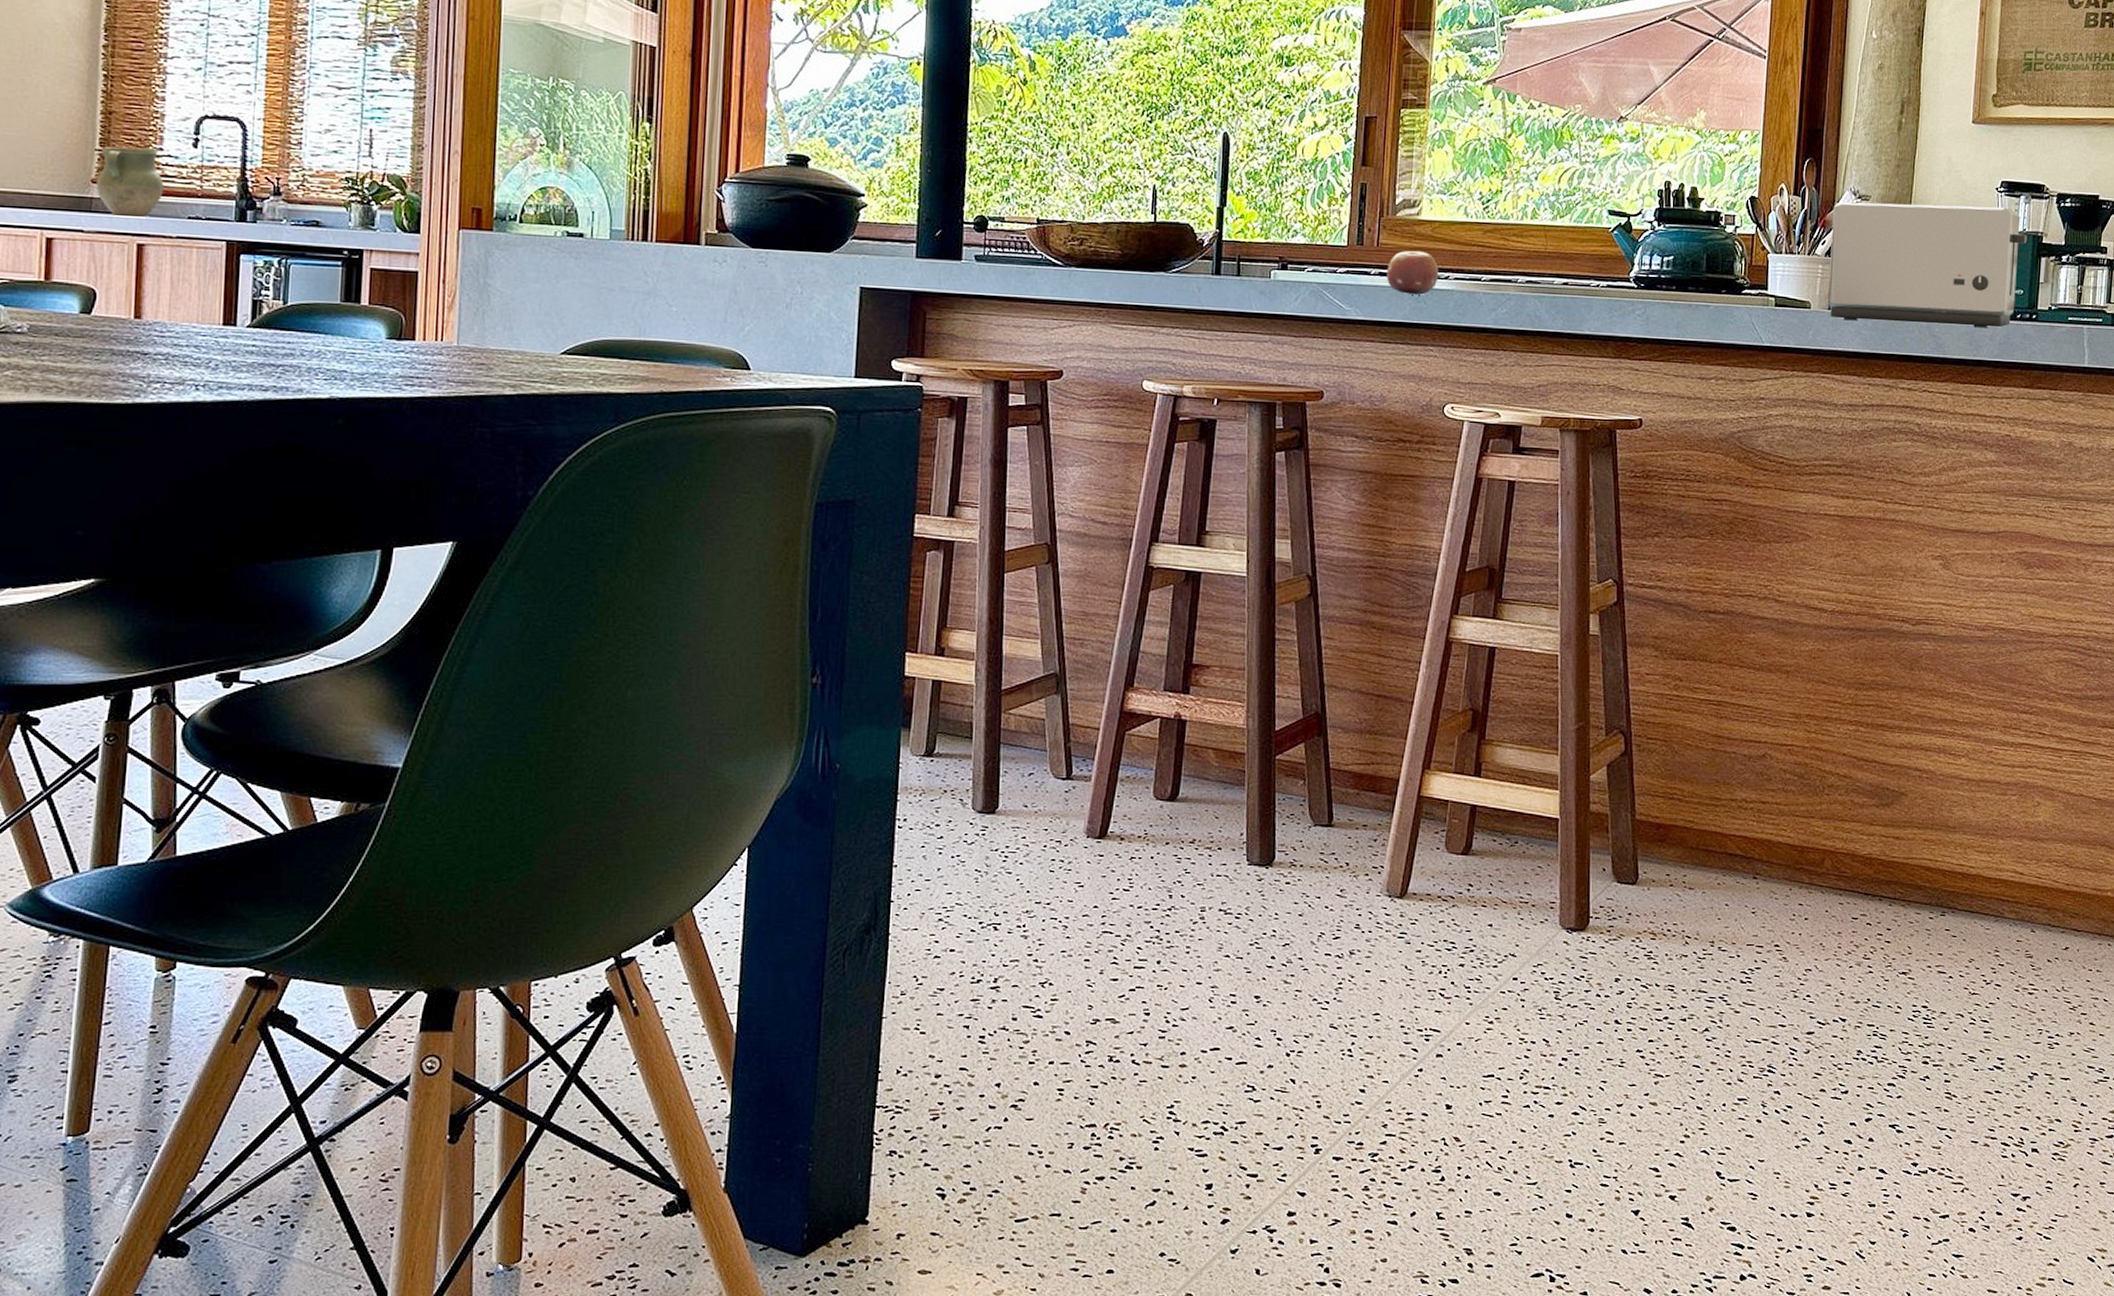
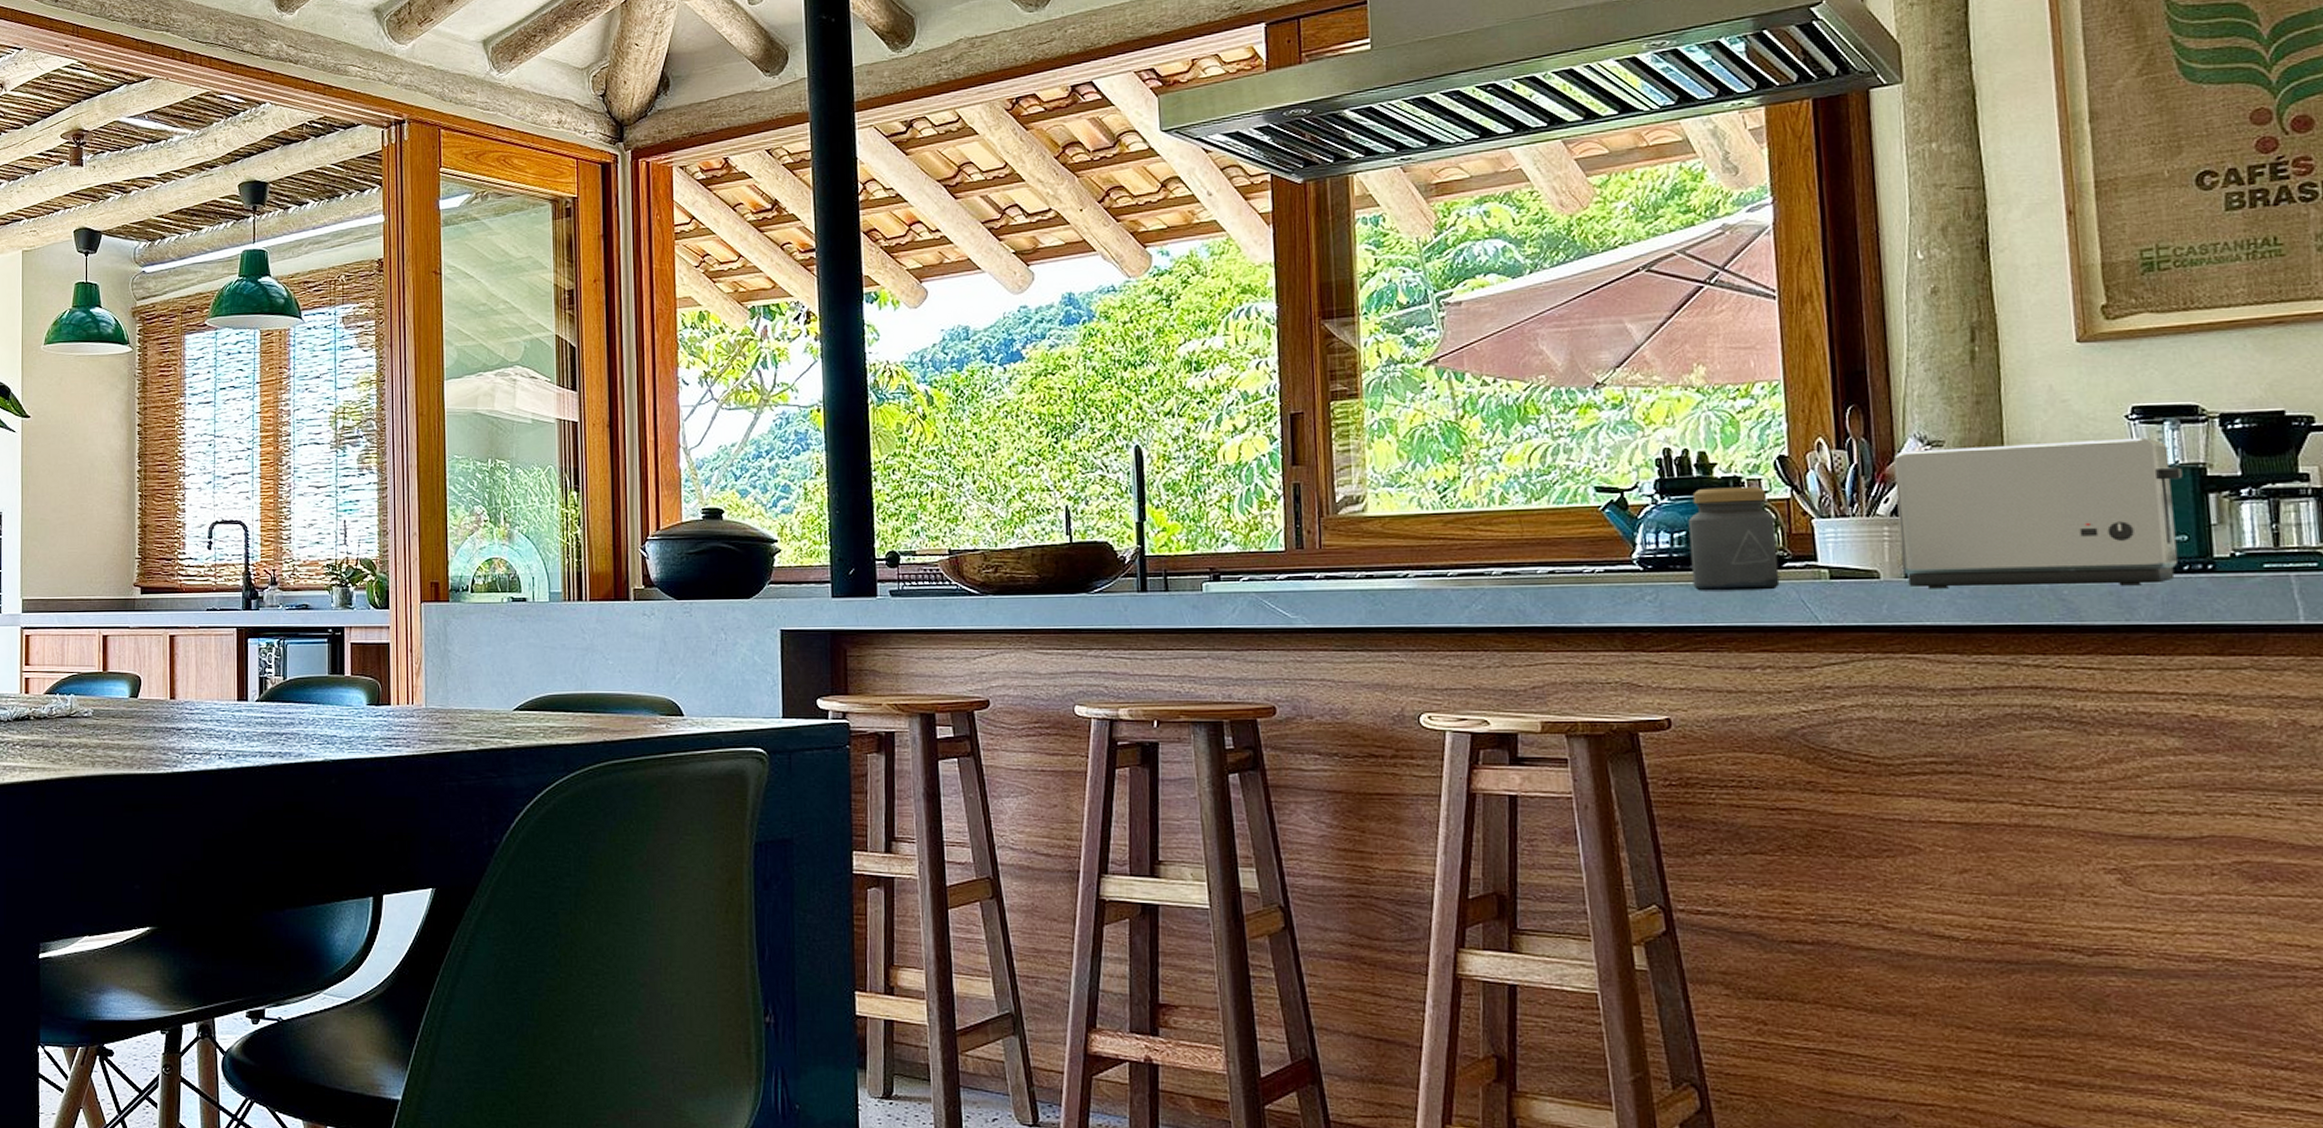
ceramic jug: present [96,146,164,218] -> none [137,553,188,614]
fruit: present [1387,250,1439,295] -> none [1334,549,1396,597]
jar: none [1673,219,1741,313] -> present [1688,486,1780,591]

